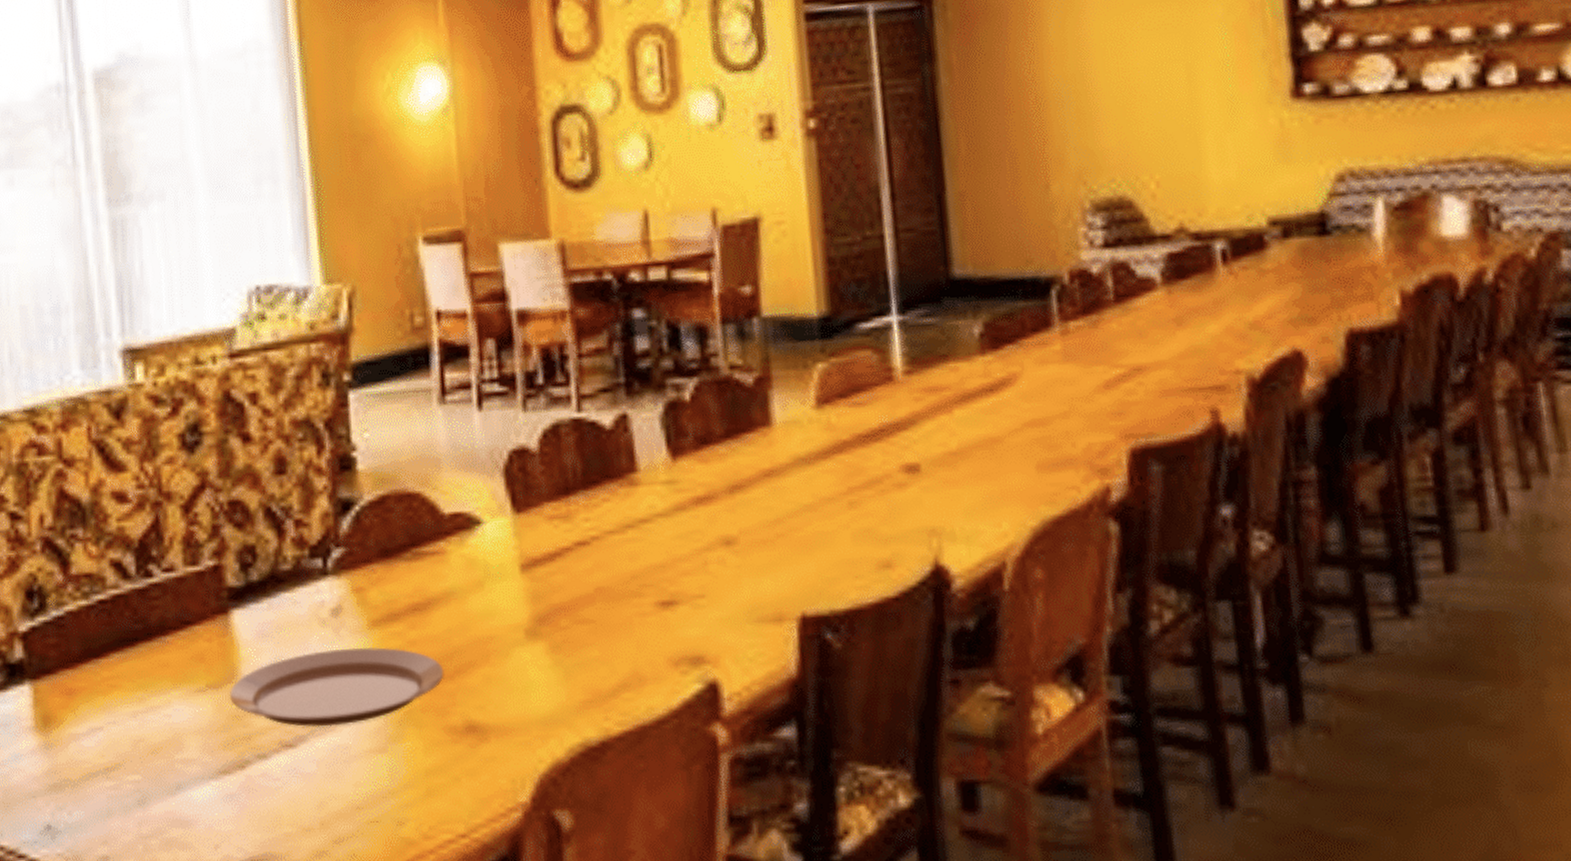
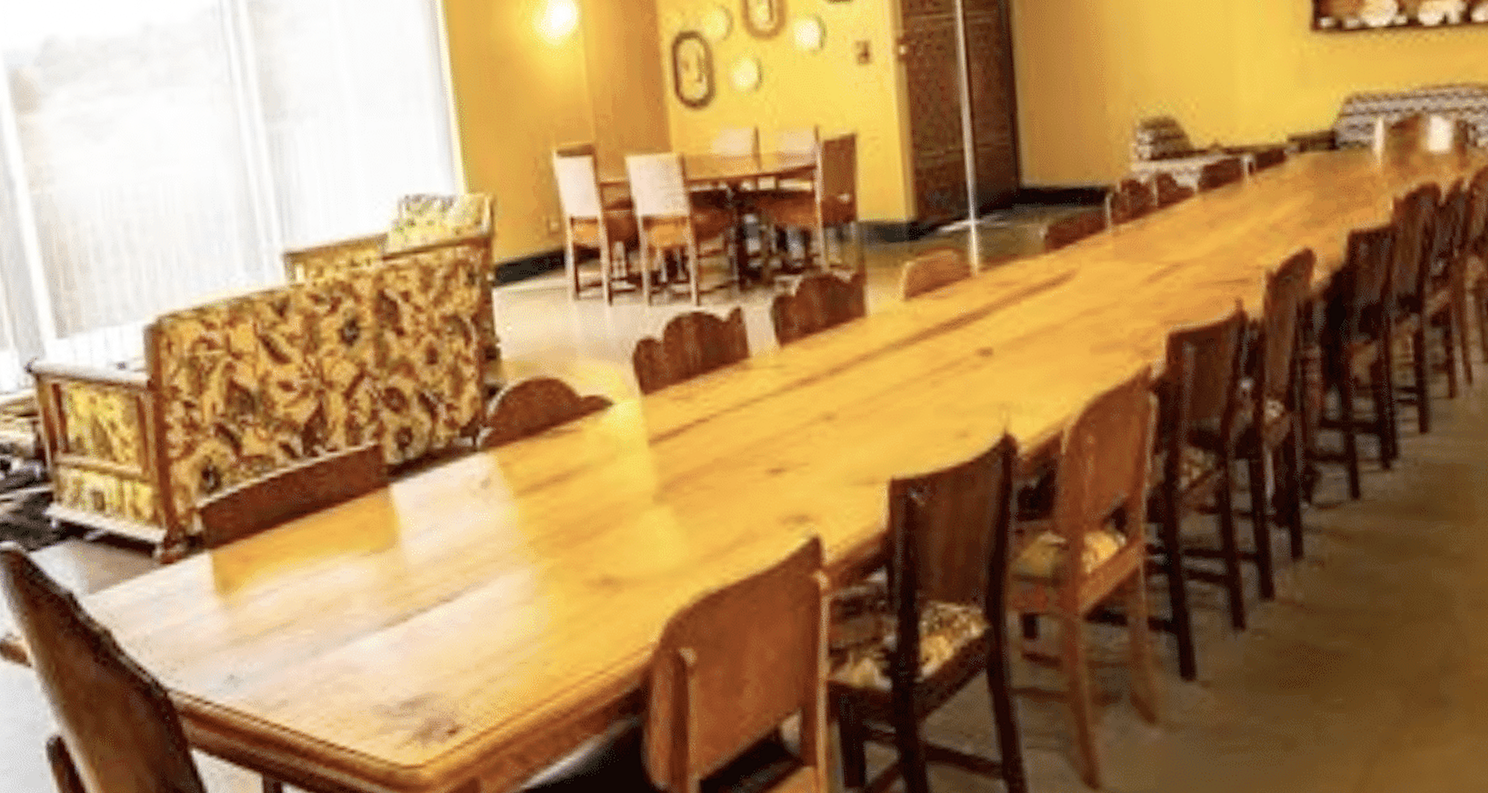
plate: present [230,646,444,727] -> none [392,513,583,584]

